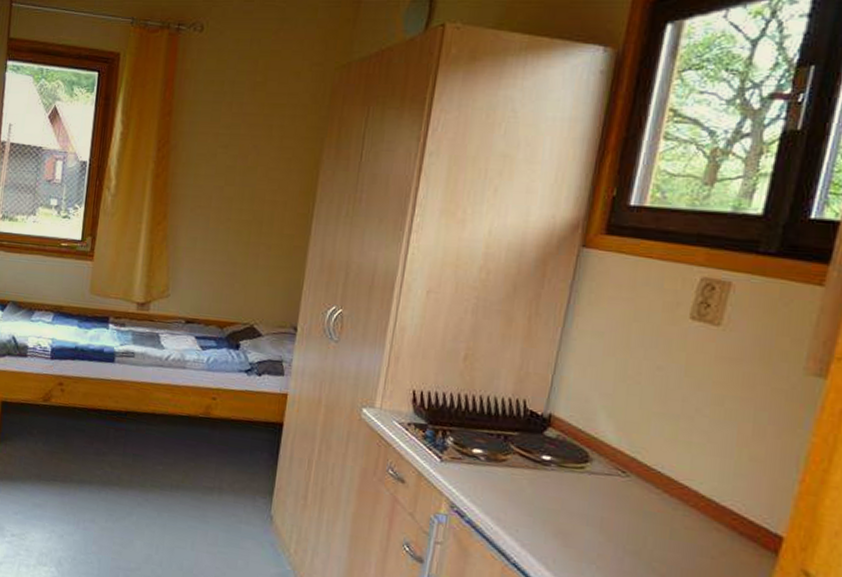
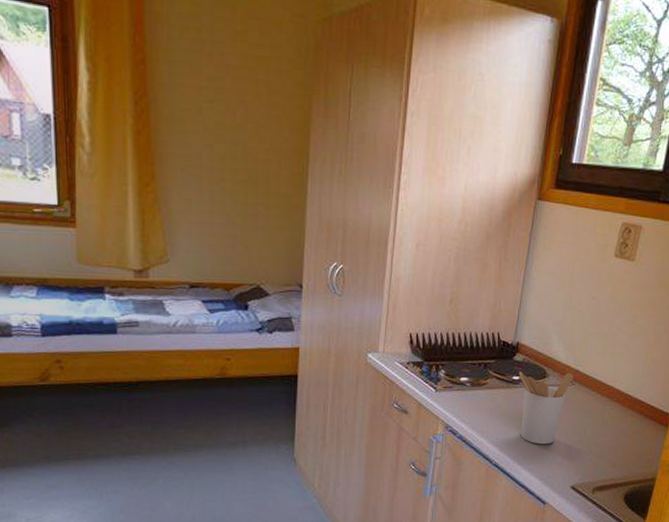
utensil holder: none [550,450,628,550] -> present [519,371,573,445]

